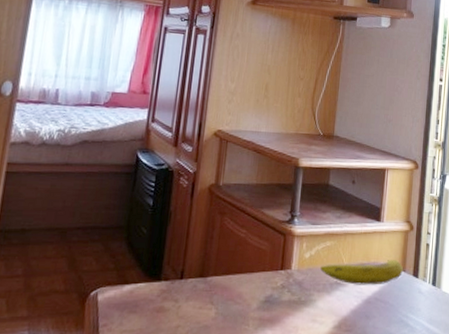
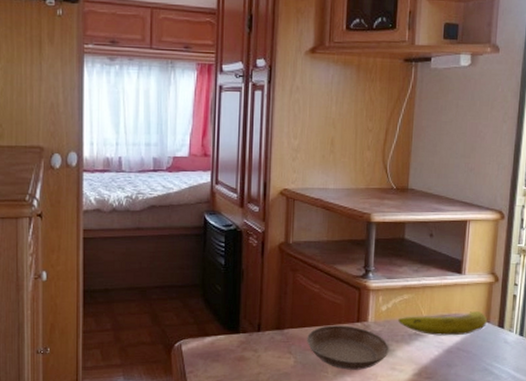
saucer: none [229,273,311,322] -> present [306,325,389,370]

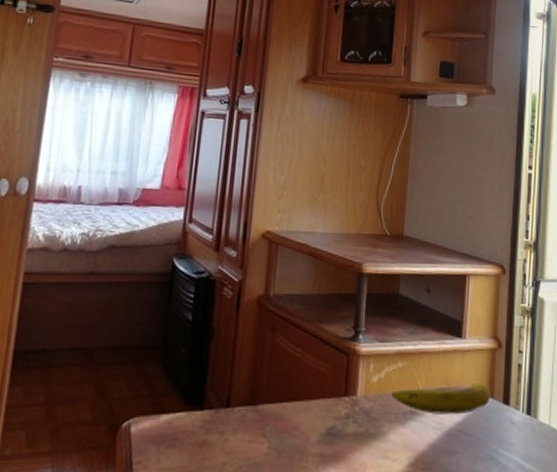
saucer: present [306,325,389,370] -> none [283,400,381,459]

